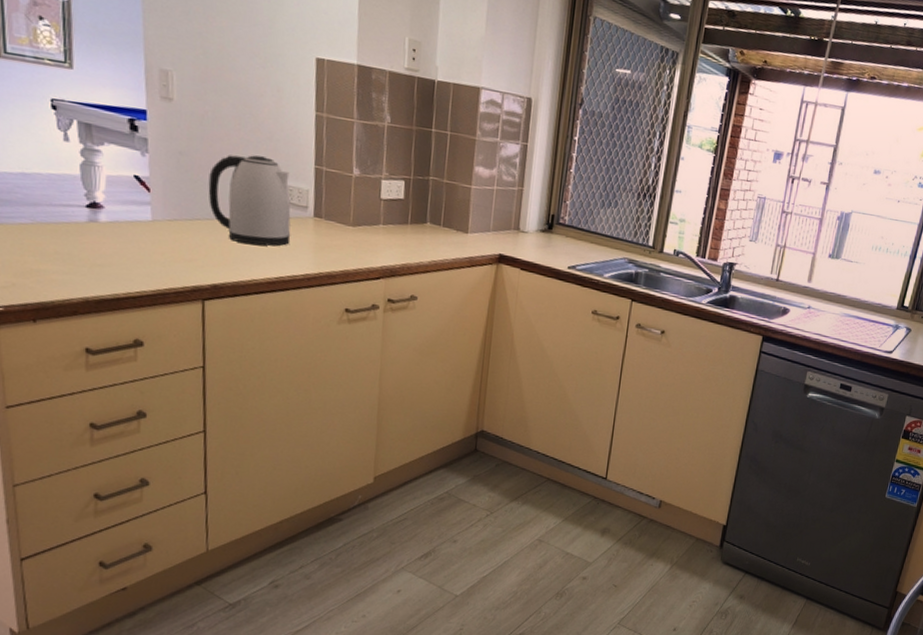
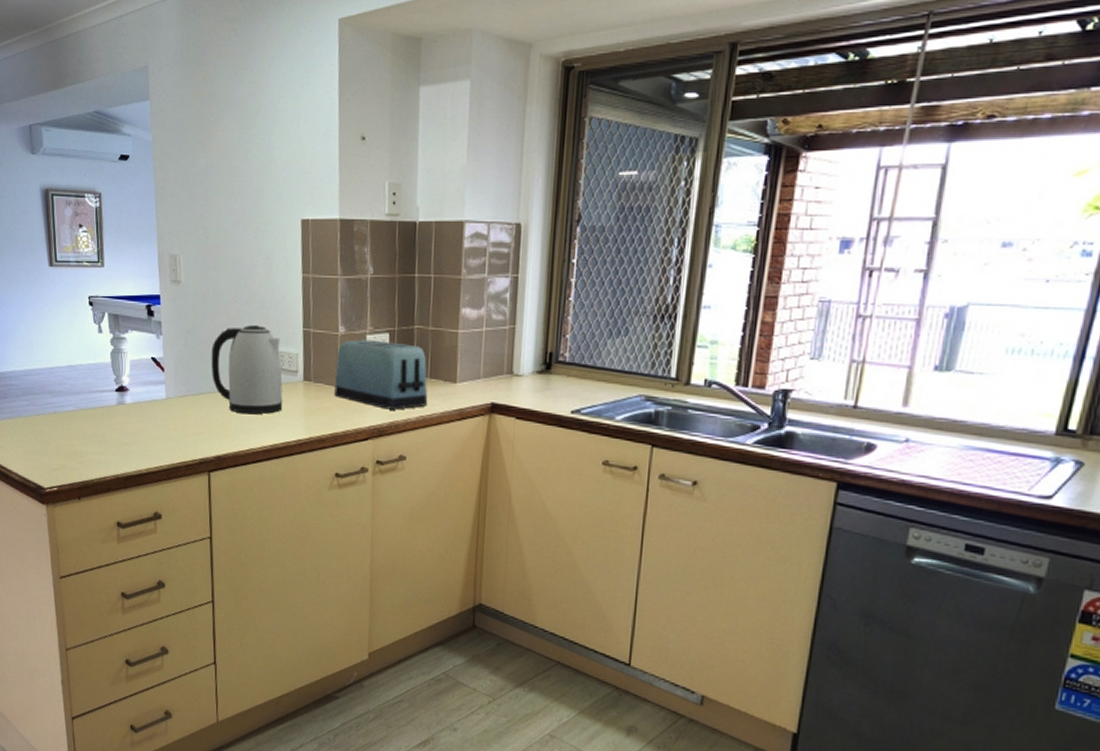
toaster: none [346,182,441,253] -> present [334,339,428,410]

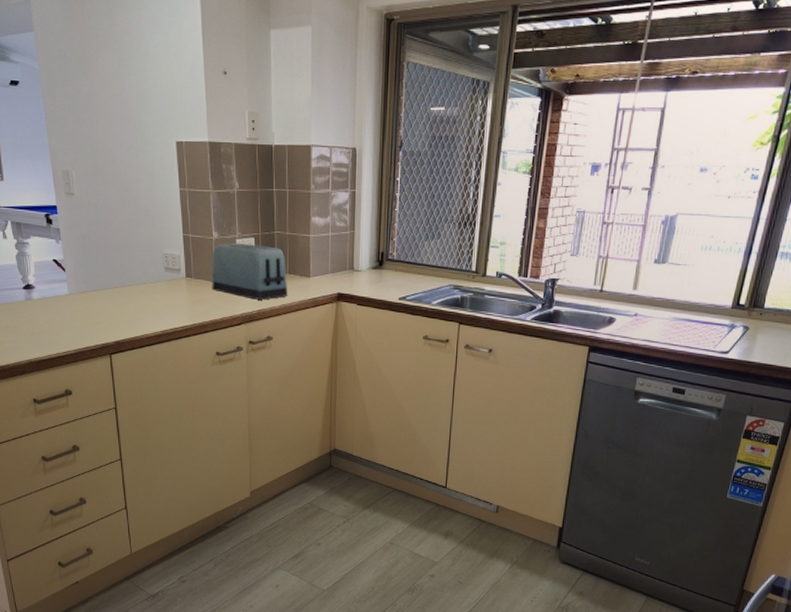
kettle: present [211,325,283,414] -> none [105,231,170,305]

